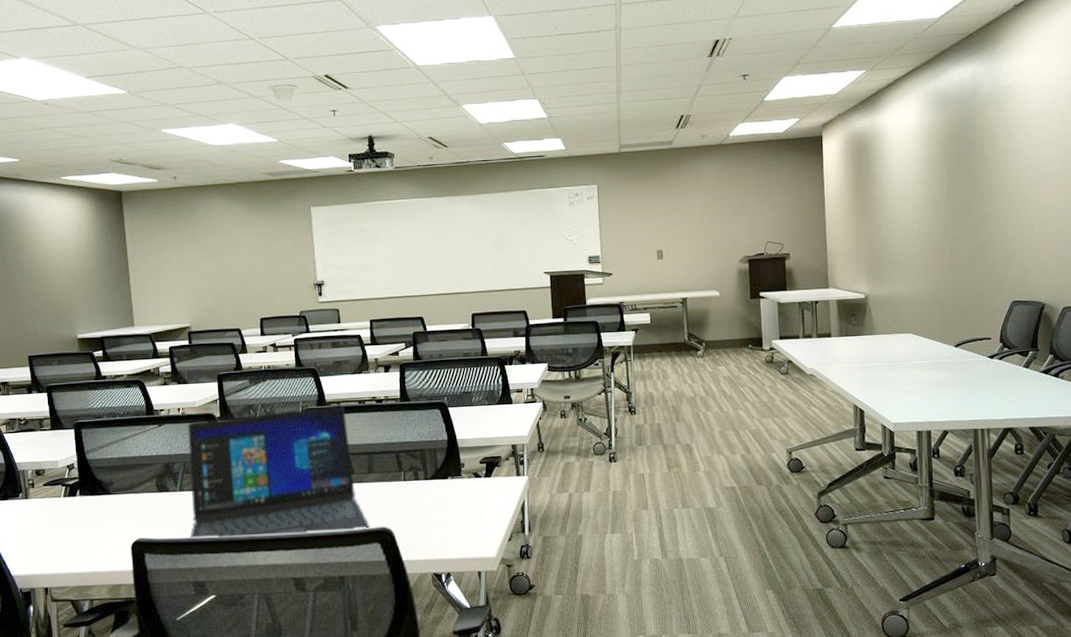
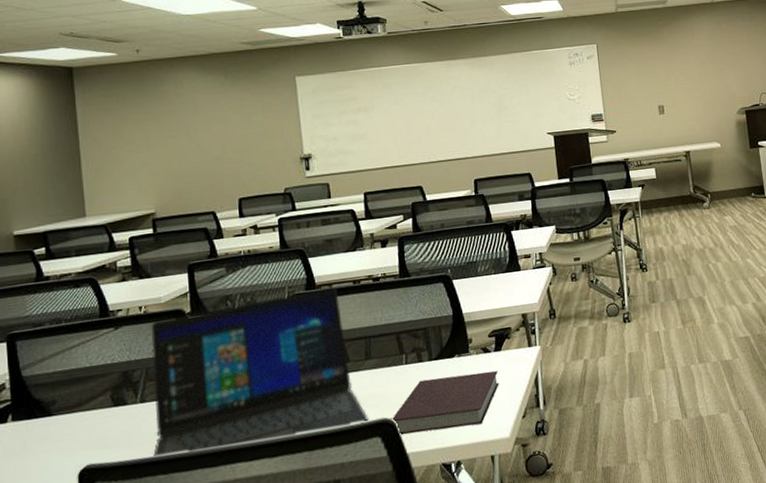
notebook: none [389,495,488,544] -> present [391,371,499,434]

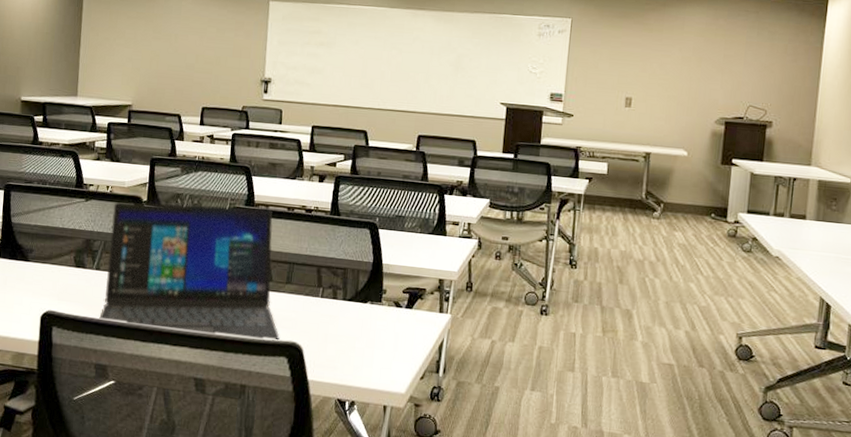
notebook: present [391,371,499,434] -> none [299,316,405,373]

